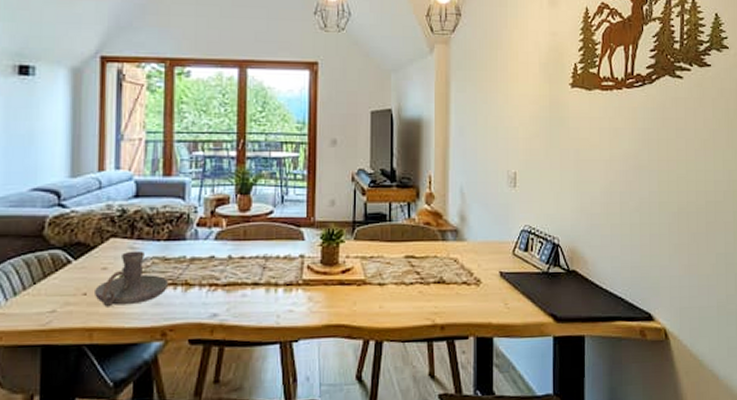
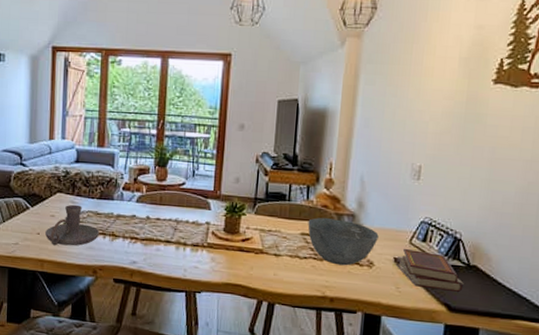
bowl: none [411,236,483,287] -> present [308,217,379,266]
book set: none [503,260,566,300] -> present [397,248,464,292]

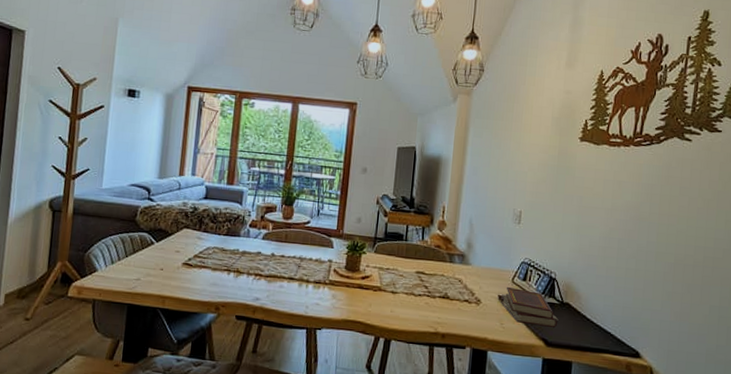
candle holder: present [45,204,100,246] -> none [169,240,225,283]
bowl: present [308,217,379,266] -> none [422,257,485,303]

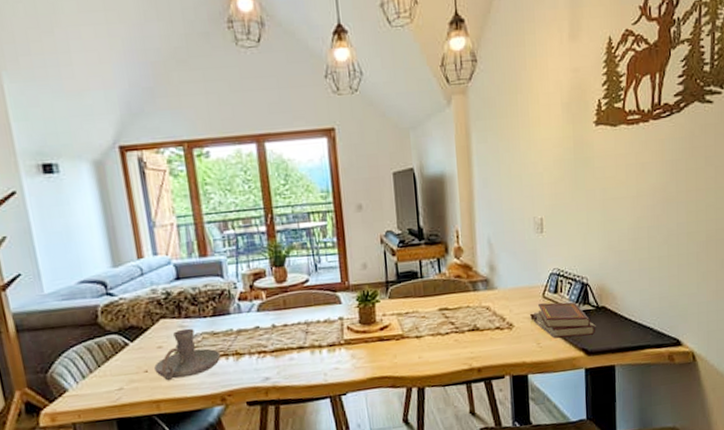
candle holder: none [169,240,225,283] -> present [154,328,221,381]

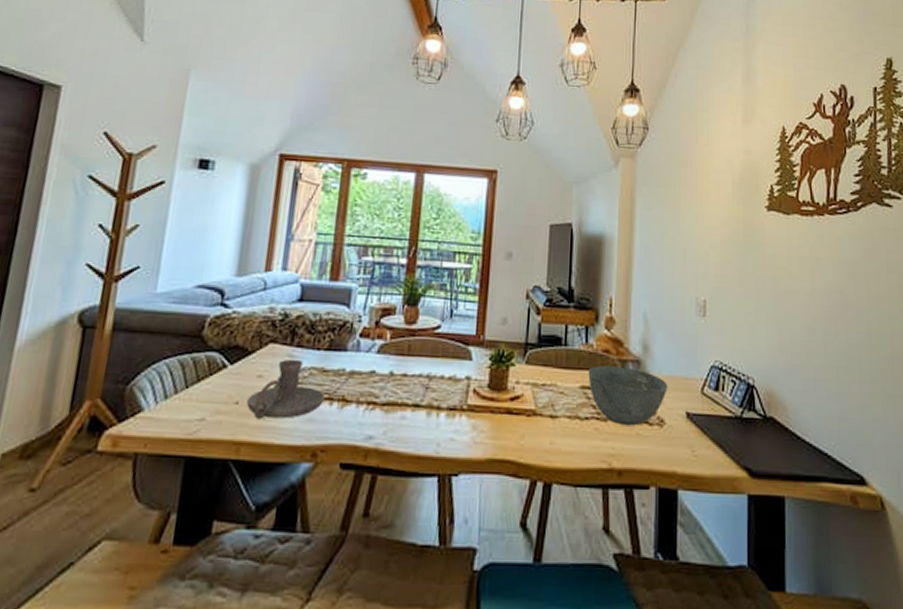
bowl: none [444,287,514,334] -> present [588,365,668,426]
book set: present [534,302,596,339] -> none [690,399,763,451]

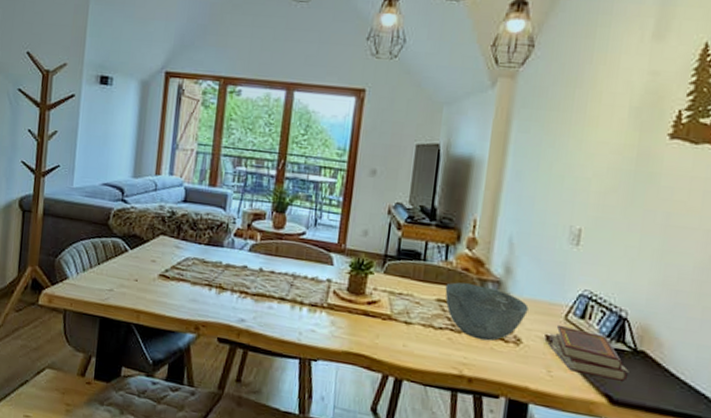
candle holder: present [247,359,325,420] -> none [144,249,206,298]
book set: none [690,399,763,451] -> present [549,324,629,381]

